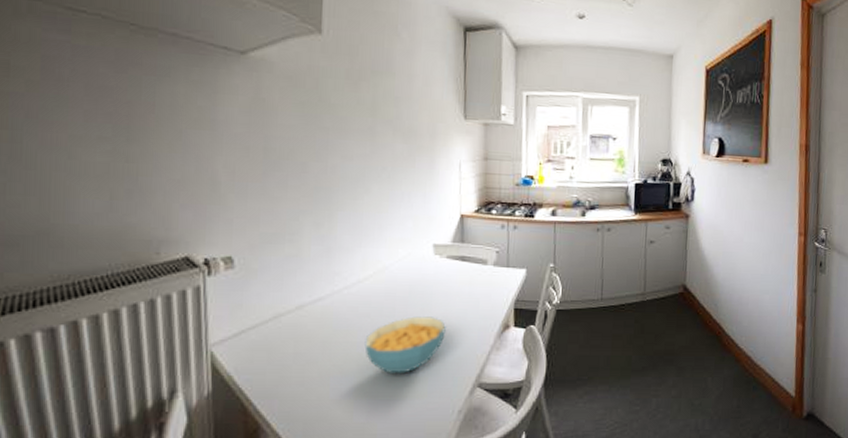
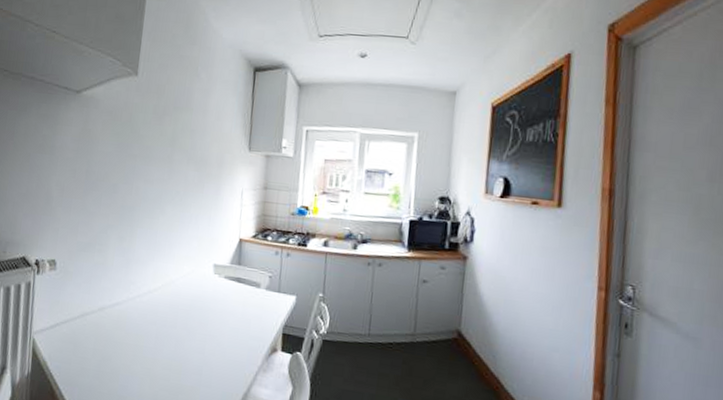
cereal bowl: present [364,316,446,373] -> none [149,329,219,381]

